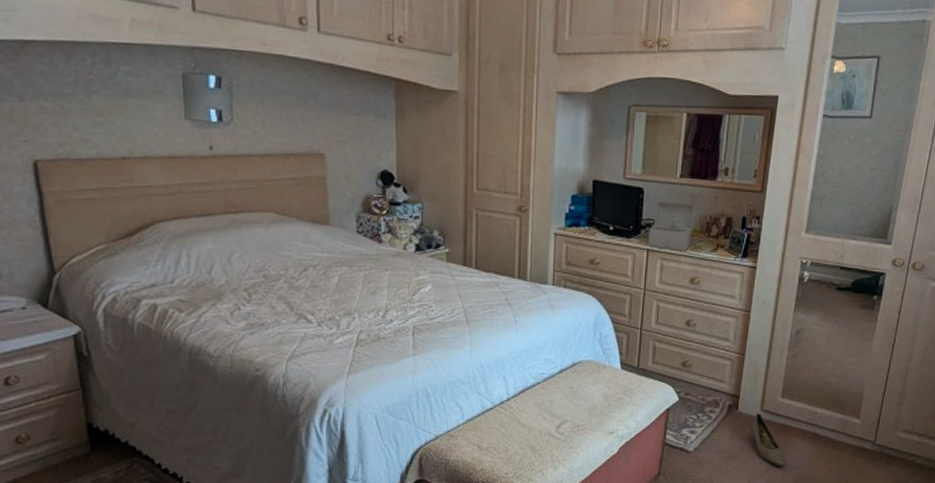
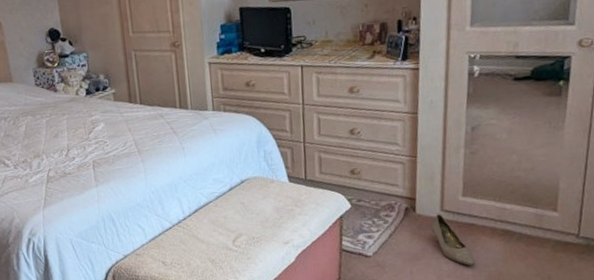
jewelry box: present [648,202,697,252] -> none [301,15,348,64]

